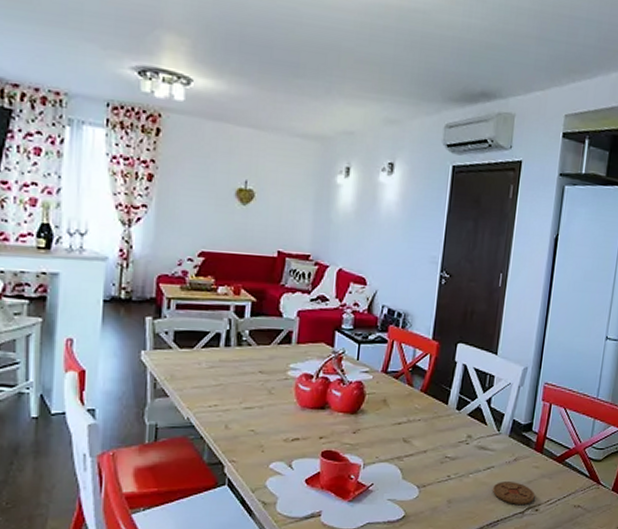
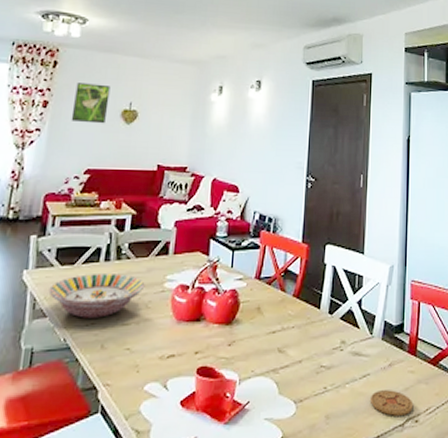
serving bowl: none [169,358,268,400] -> present [48,274,145,318]
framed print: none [180,155,223,203] -> present [71,83,111,124]

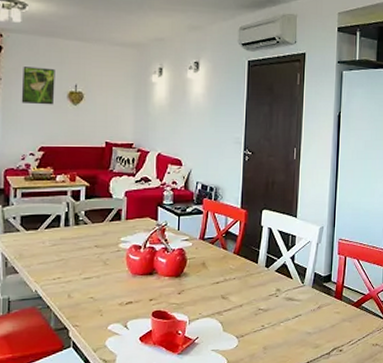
serving bowl: present [48,274,145,318] -> none [18,237,102,274]
coaster: present [371,390,414,416] -> none [302,327,339,347]

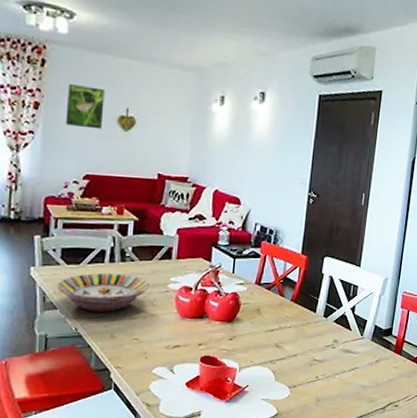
serving bowl: none [18,237,102,274] -> present [57,273,150,312]

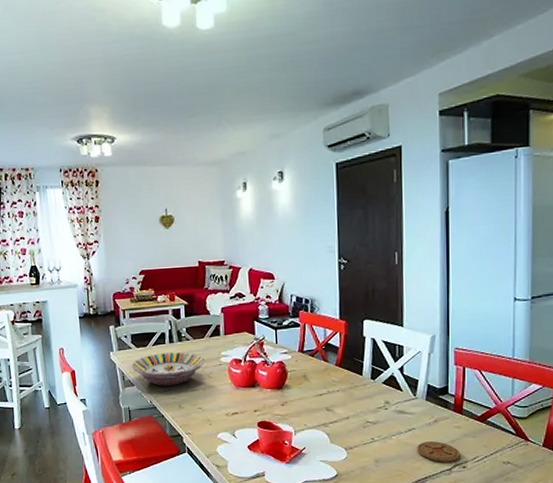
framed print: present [65,84,105,130] -> none [118,195,148,232]
coaster: none [357,381,395,401] -> present [417,441,461,462]

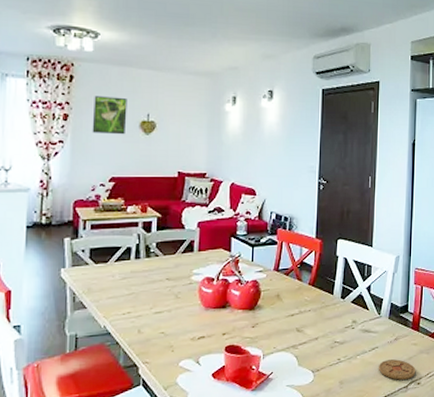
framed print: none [118,195,148,232] -> present [92,96,127,135]
serving bowl: present [131,352,205,386] -> none [86,269,174,308]

